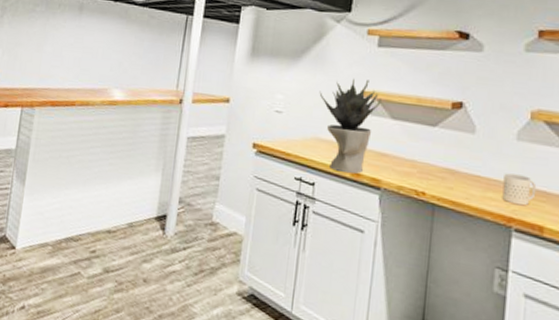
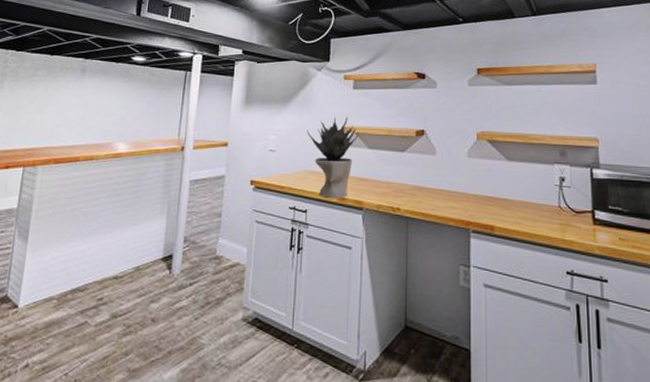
mug: present [502,173,537,206] -> none [460,185,486,211]

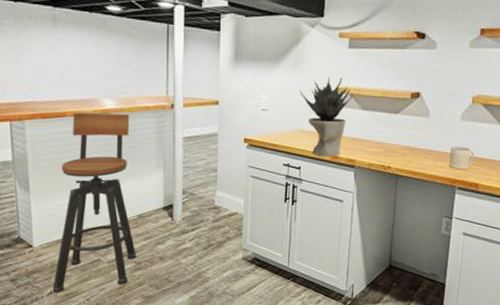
bar stool: none [28,157,140,366] -> present [52,112,136,293]
mug: none [460,185,486,211] -> present [449,146,475,170]

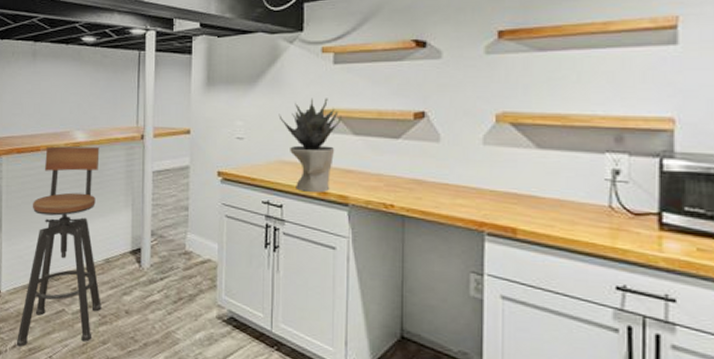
mug: present [449,146,475,170] -> none [472,178,507,210]

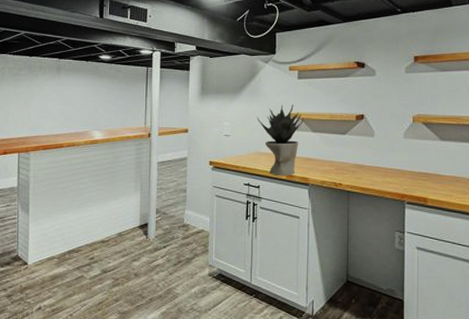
bar stool: present [16,146,101,347] -> none [41,143,115,308]

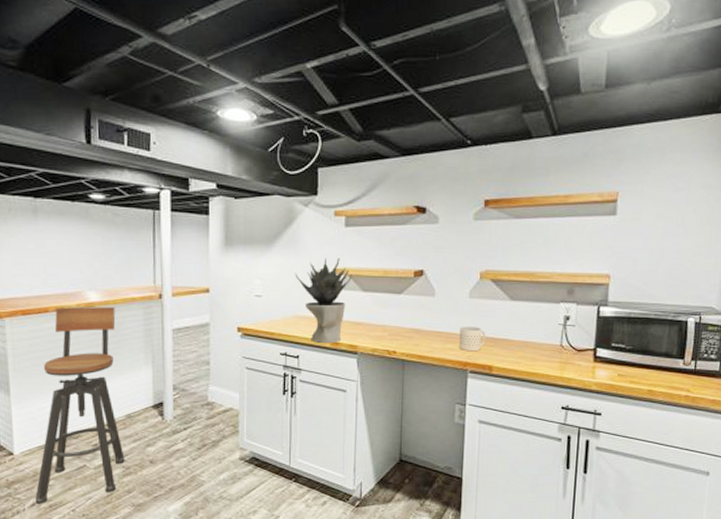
bar stool: none [41,143,115,308] -> present [34,307,125,504]
mug: none [397,163,420,185] -> present [459,327,486,352]

